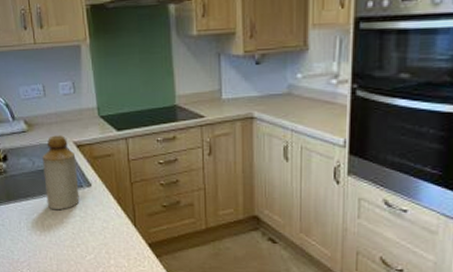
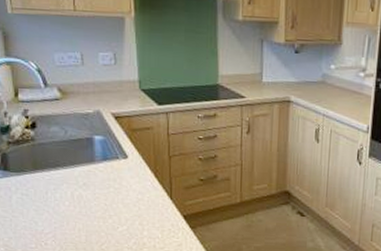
bottle: present [42,135,80,209] -> none [76,105,114,180]

